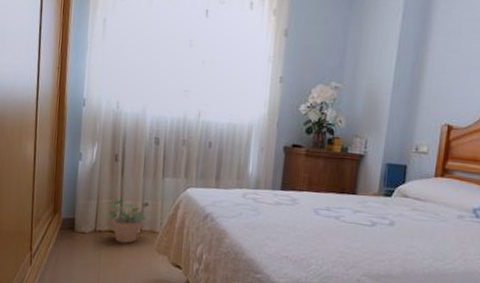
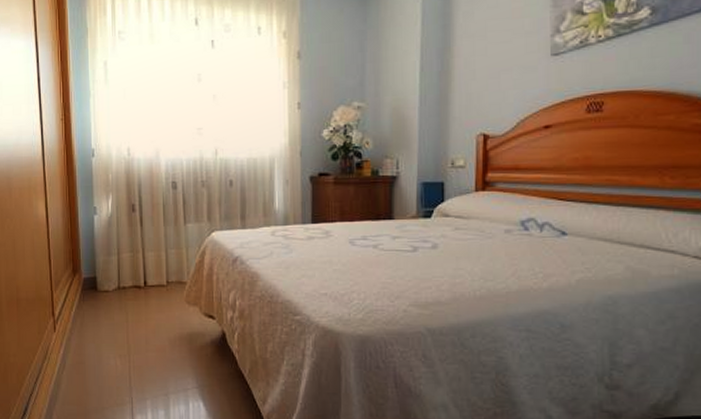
potted plant: present [108,199,153,243] -> none [131,251,178,298]

